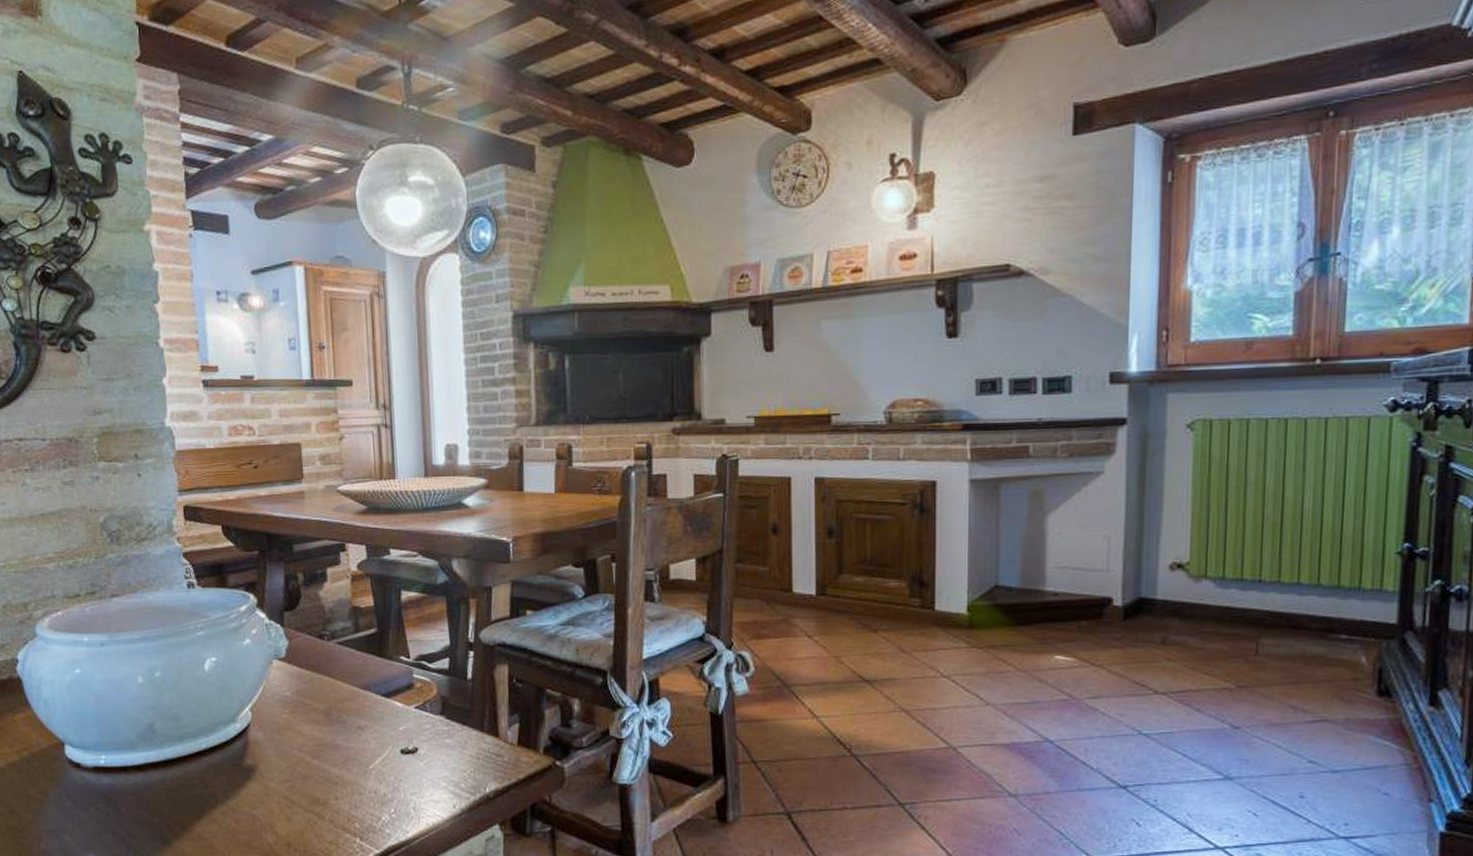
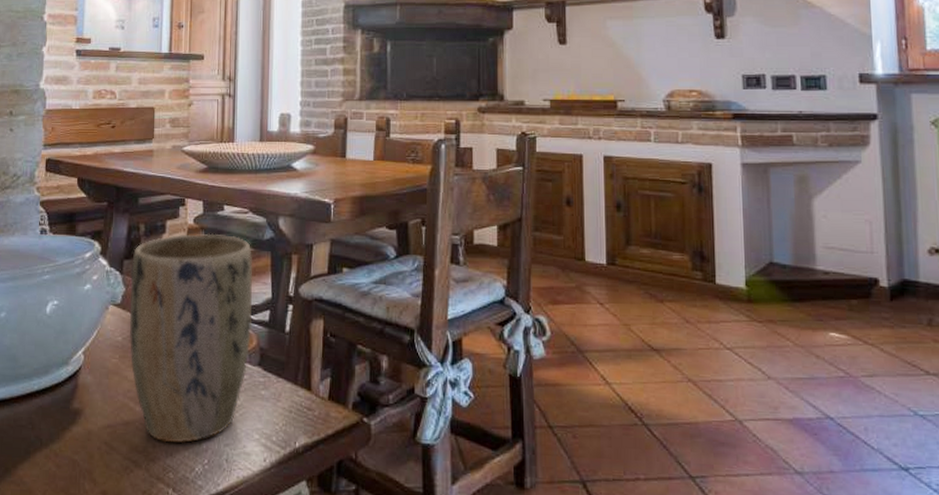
plant pot: none [292,579,431,794] -> present [129,233,253,443]

